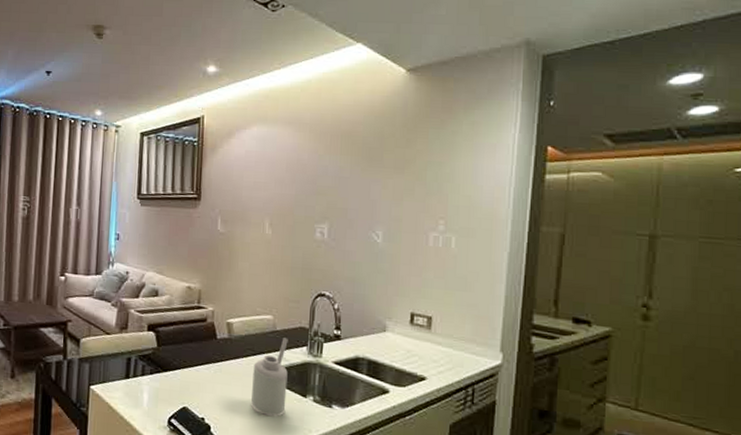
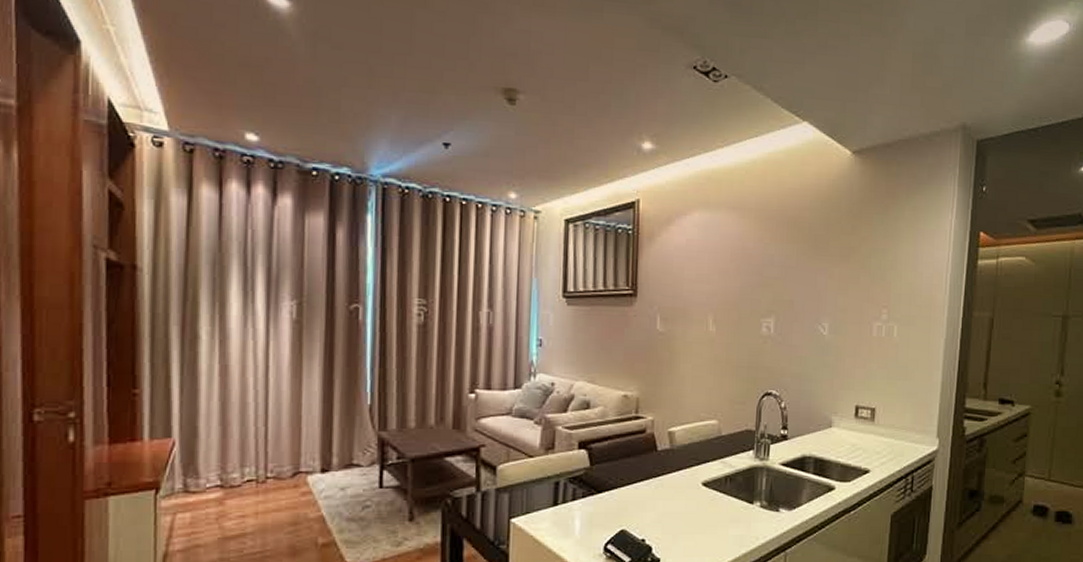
soap dispenser: present [251,338,288,416] -> none [696,443,734,527]

